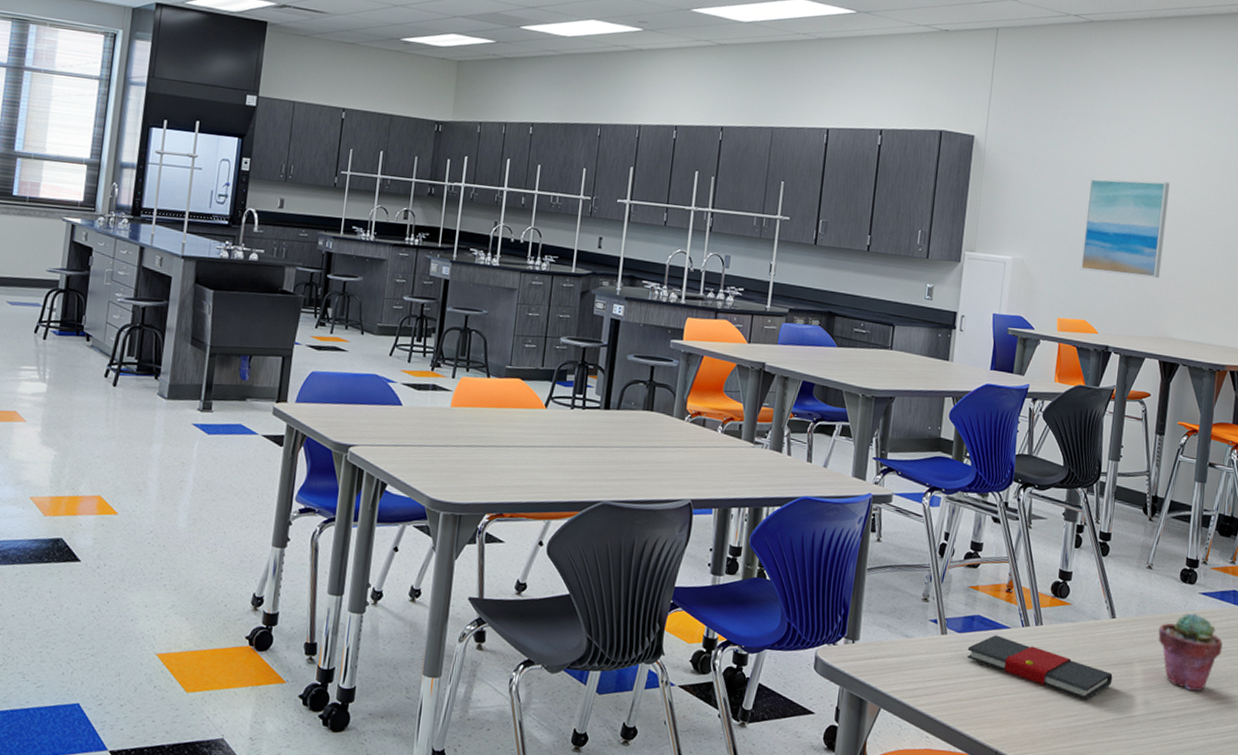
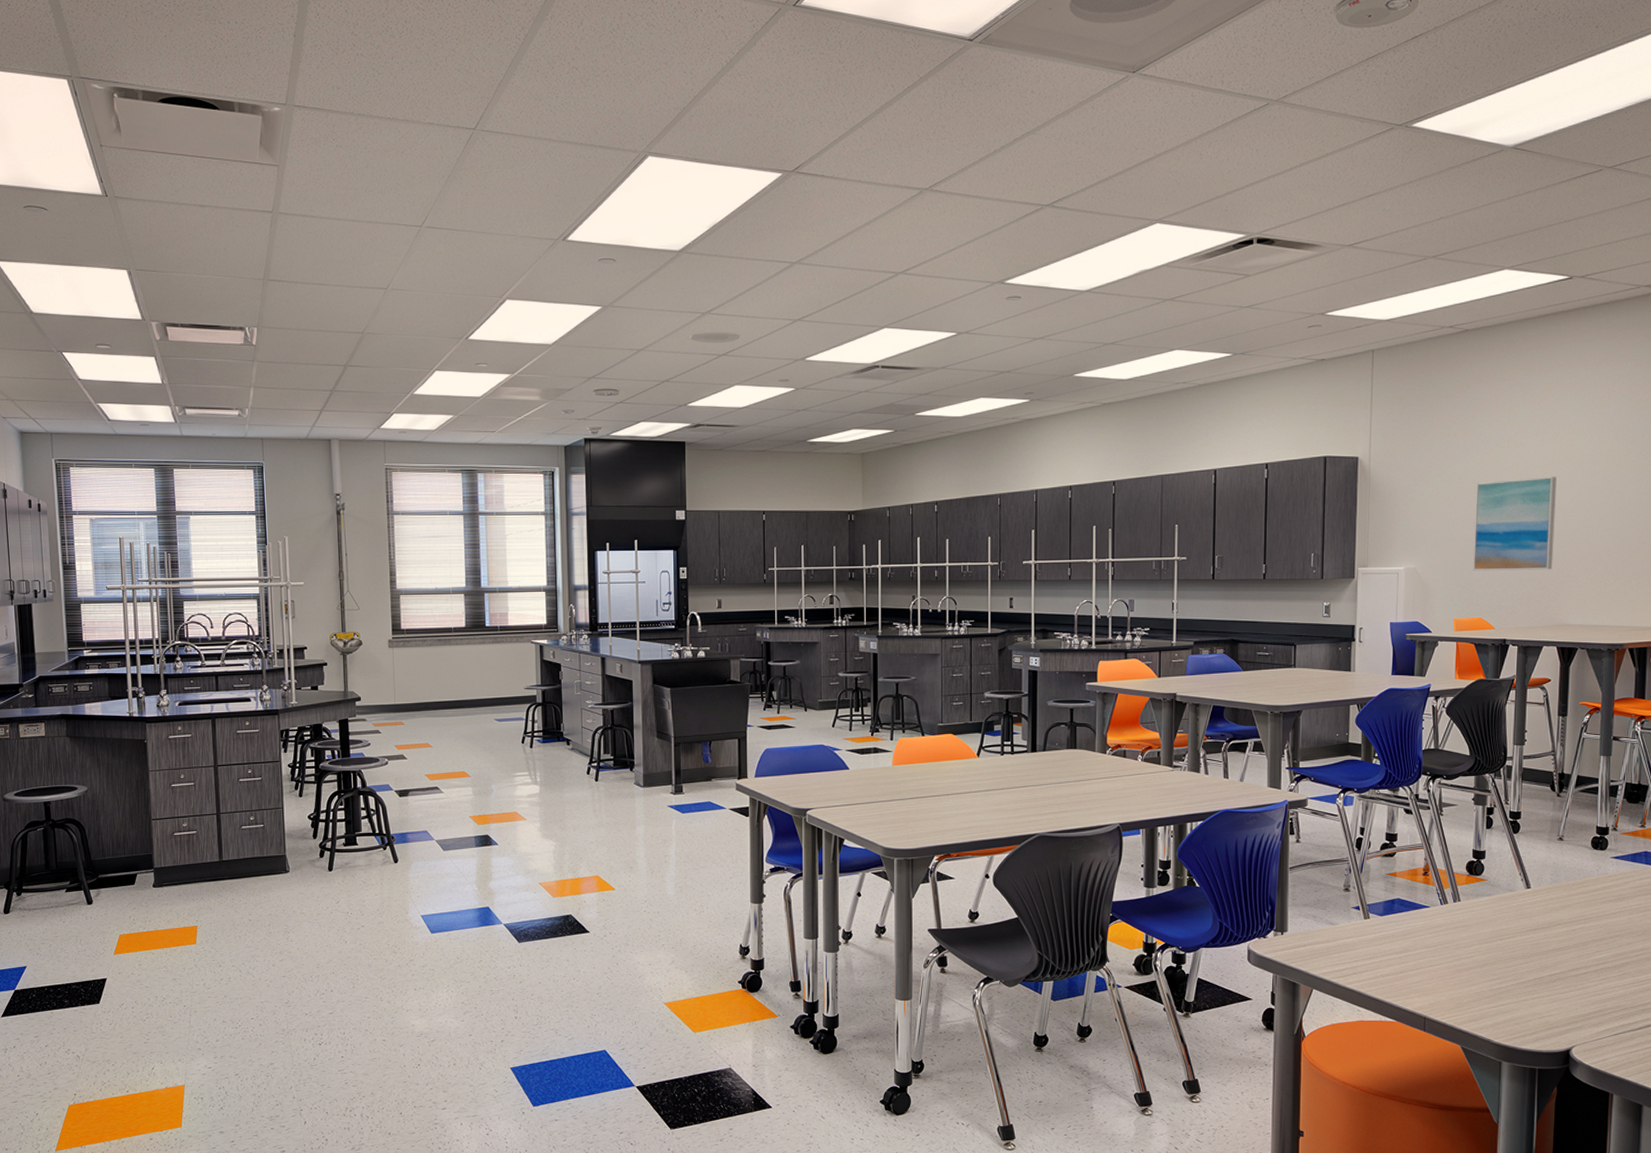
book: present [966,635,1113,700] -> none [1390,914,1532,964]
potted succulent: present [1158,613,1223,691] -> none [1572,876,1638,946]

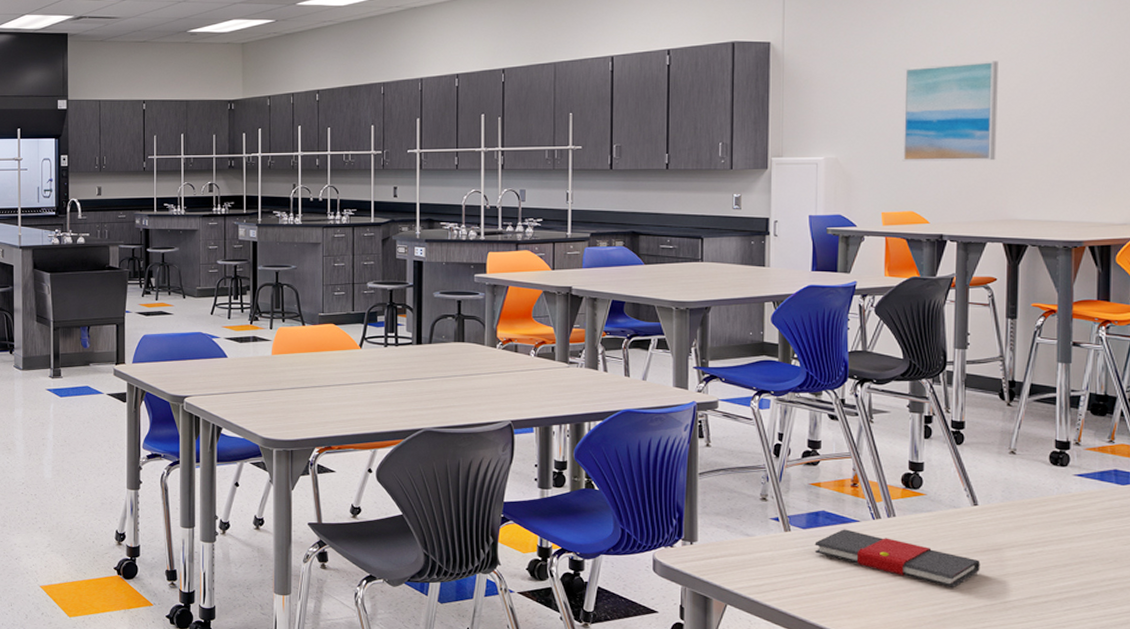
book: none [1390,914,1532,964] -> present [814,529,981,587]

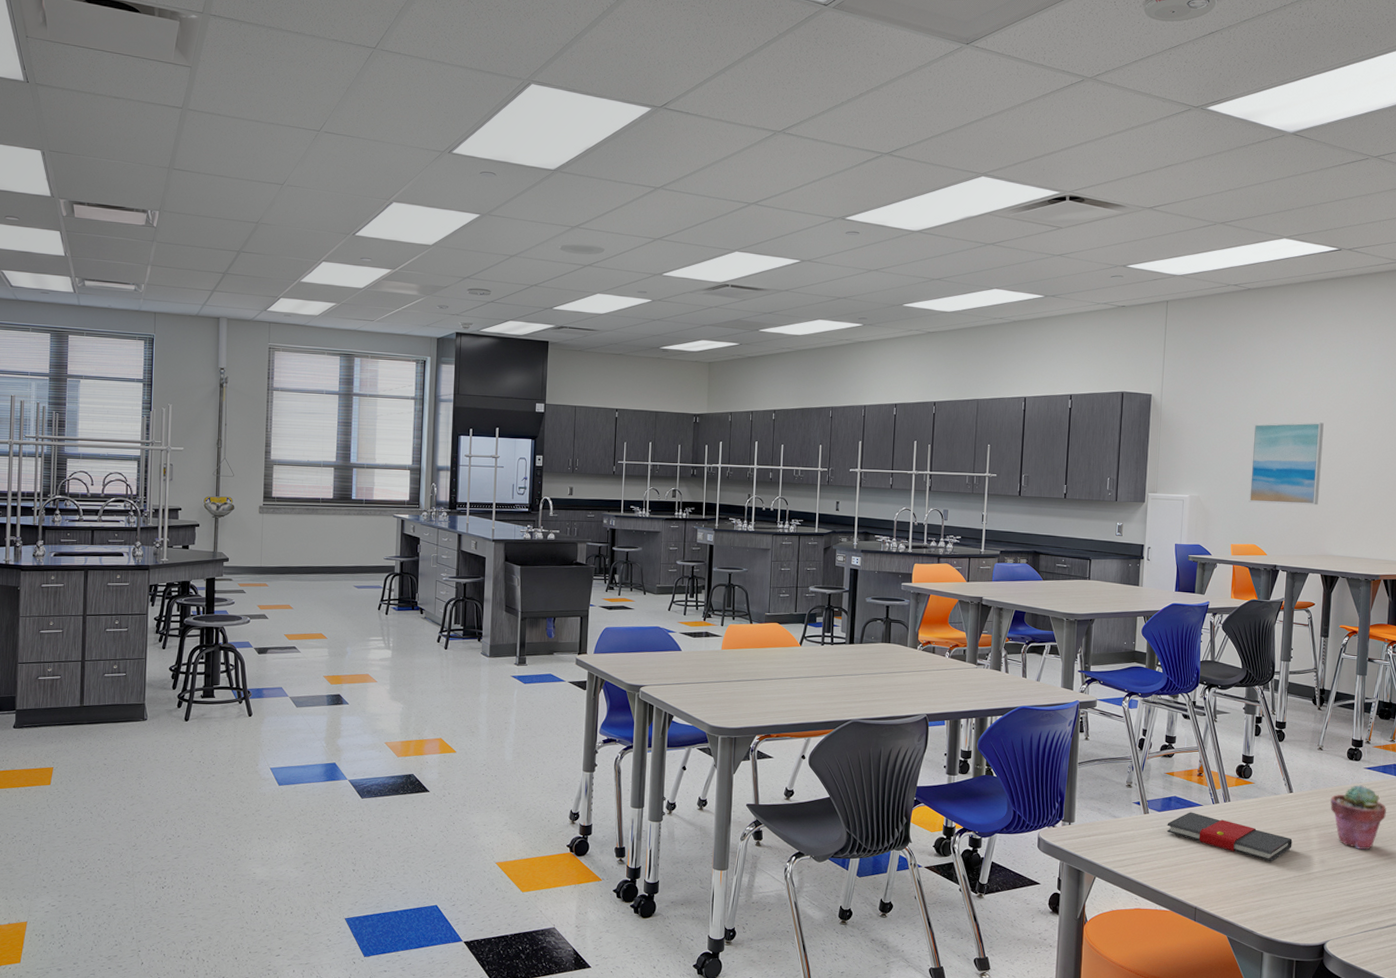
potted succulent: none [1028,495,1108,573] -> present [1330,785,1387,849]

